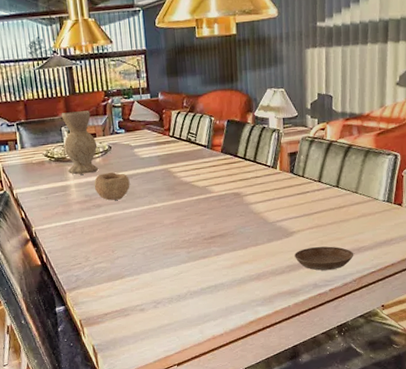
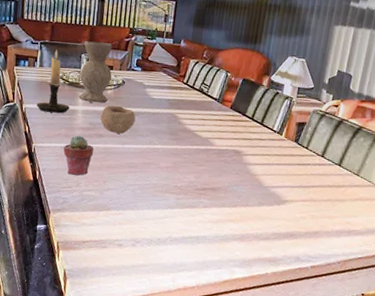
candle holder: none [26,127,61,194] -> present [36,49,70,114]
potted succulent: none [64,210,96,251] -> present [63,135,94,176]
saucer: present [295,246,354,271] -> none [282,219,344,247]

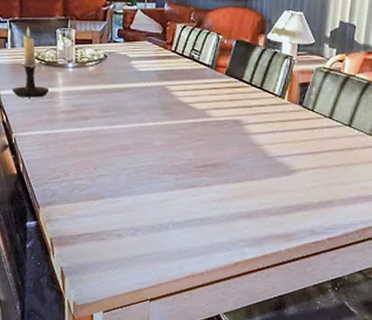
potted succulent: present [63,135,94,176] -> none [47,120,81,164]
vase: present [78,41,113,103] -> none [57,14,92,82]
bowl: present [100,105,136,134] -> none [83,82,122,114]

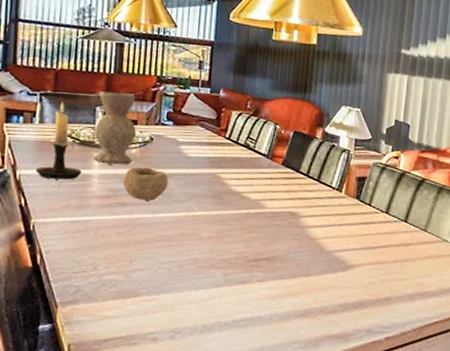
vase: none [57,14,92,82] -> present [93,91,137,165]
bowl: none [83,82,122,114] -> present [123,166,168,201]

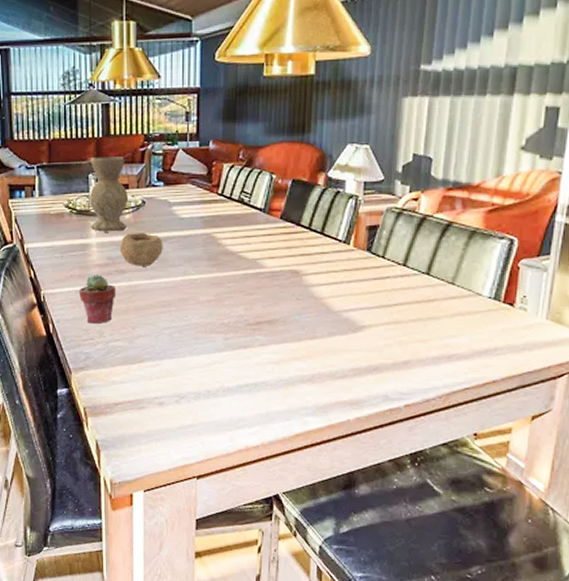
candle holder: present [35,102,81,180] -> none [40,172,81,250]
potted succulent: none [74,206,116,256] -> present [79,275,117,324]

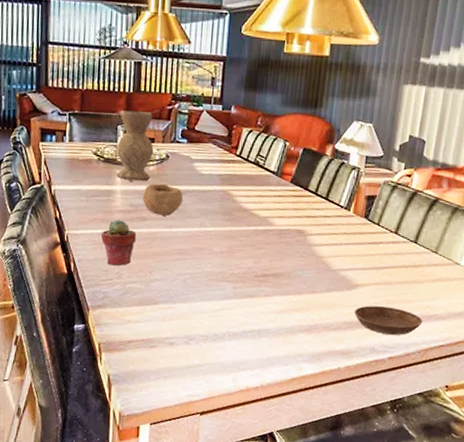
saucer: none [362,348,442,380] -> present [355,305,423,335]

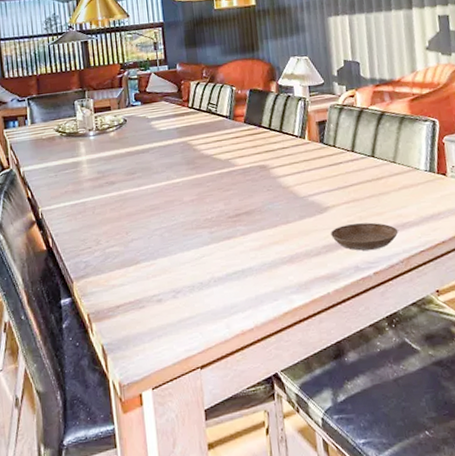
potted succulent: present [101,220,137,266] -> none [74,188,109,234]
vase: present [116,110,154,181] -> none [74,83,113,150]
bowl: present [142,183,183,216] -> none [107,146,147,177]

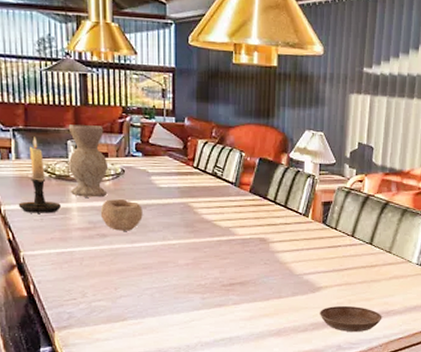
candle holder: none [35,102,72,171] -> present [18,137,61,214]
vase: none [74,83,113,150] -> present [68,124,109,198]
bowl: none [107,146,147,177] -> present [100,198,143,231]

